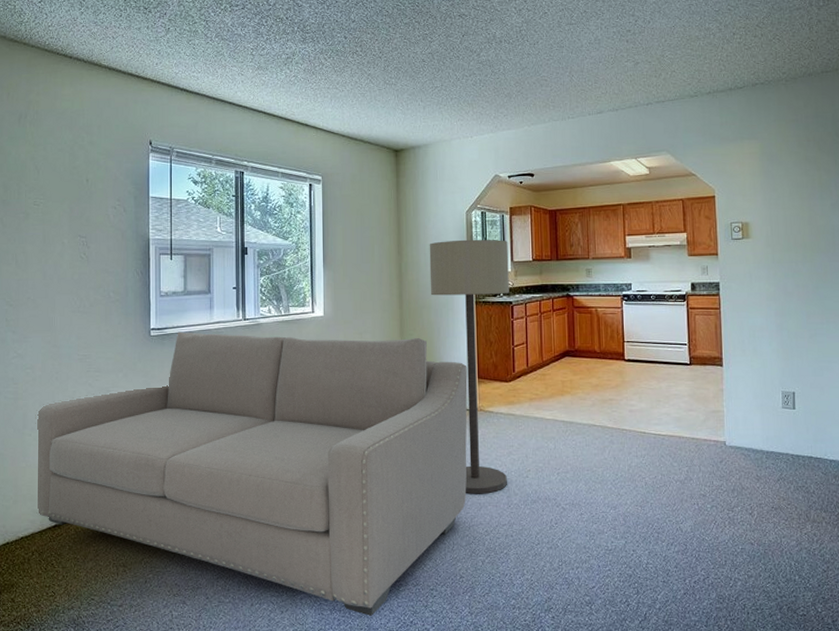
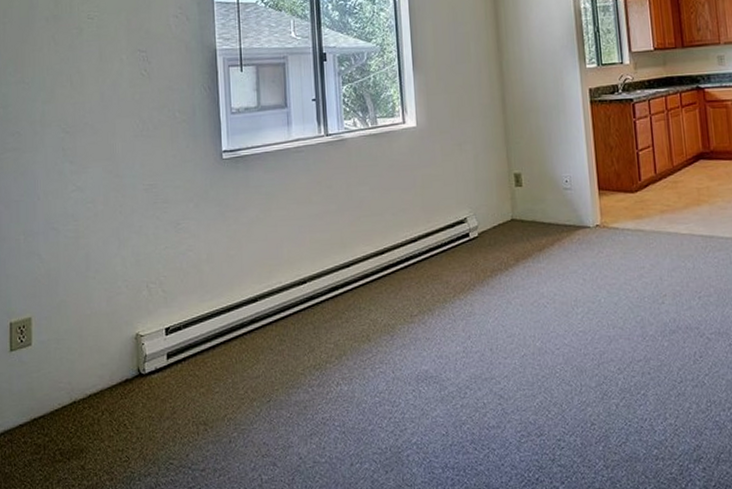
sofa: present [35,331,468,616] -> none [99,145,593,474]
floor lamp: present [429,239,509,494] -> none [532,27,640,326]

